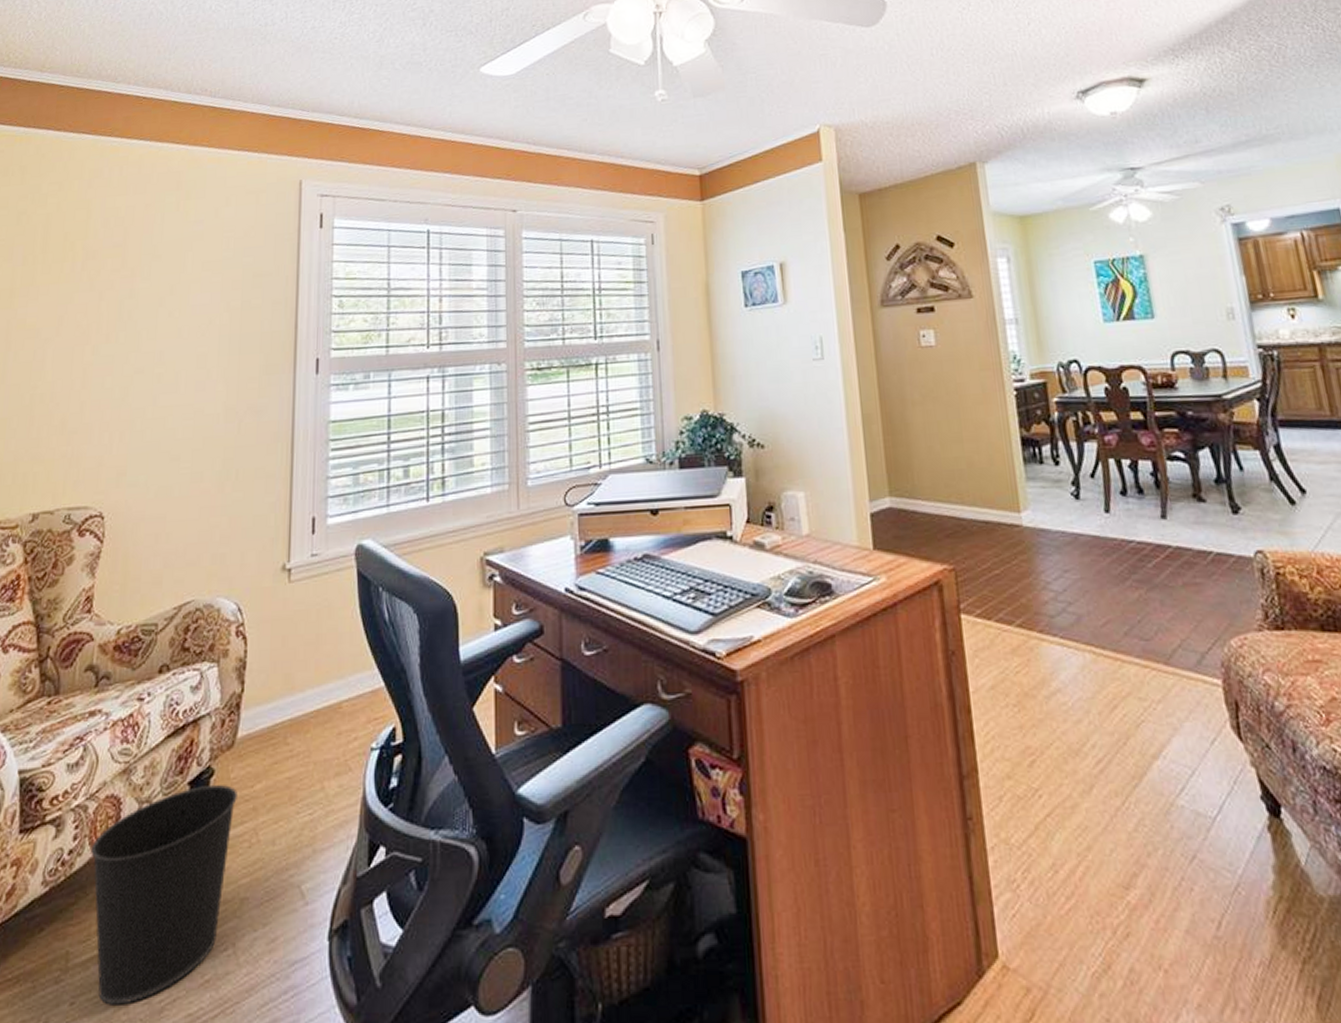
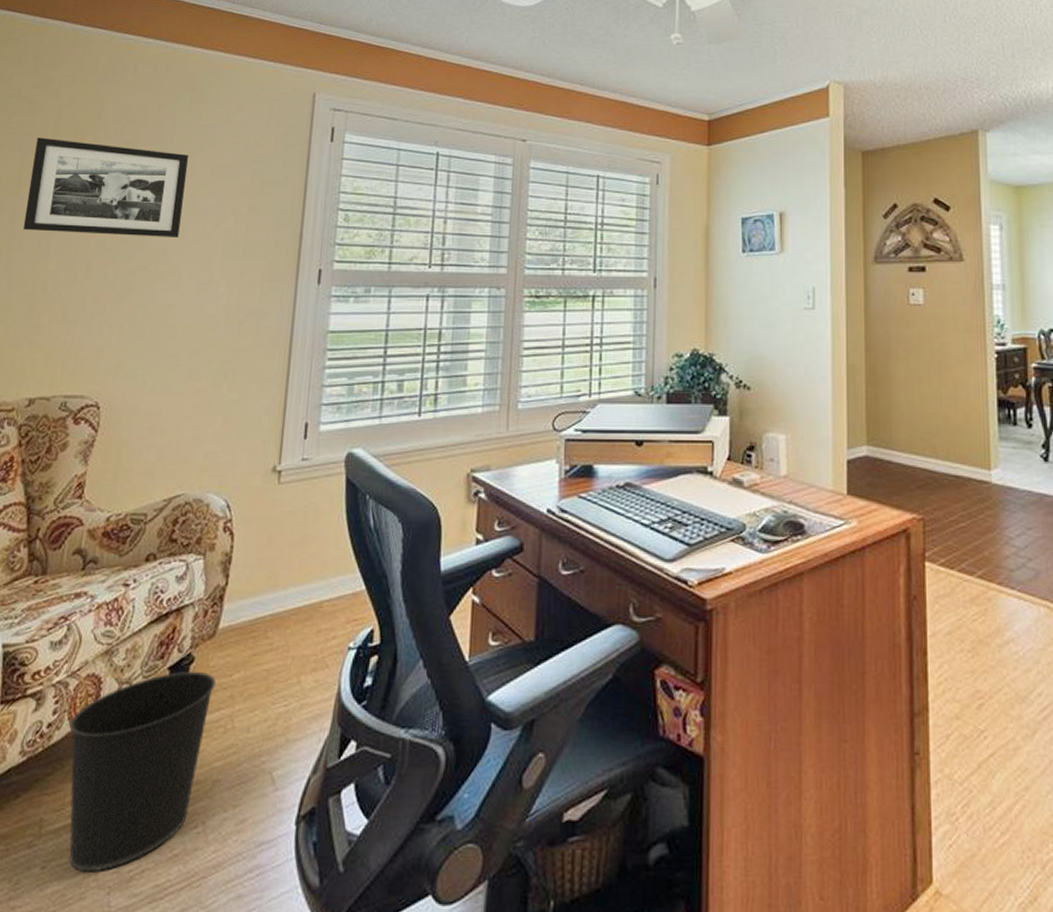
picture frame: none [17,247,179,343] -> present [22,137,189,239]

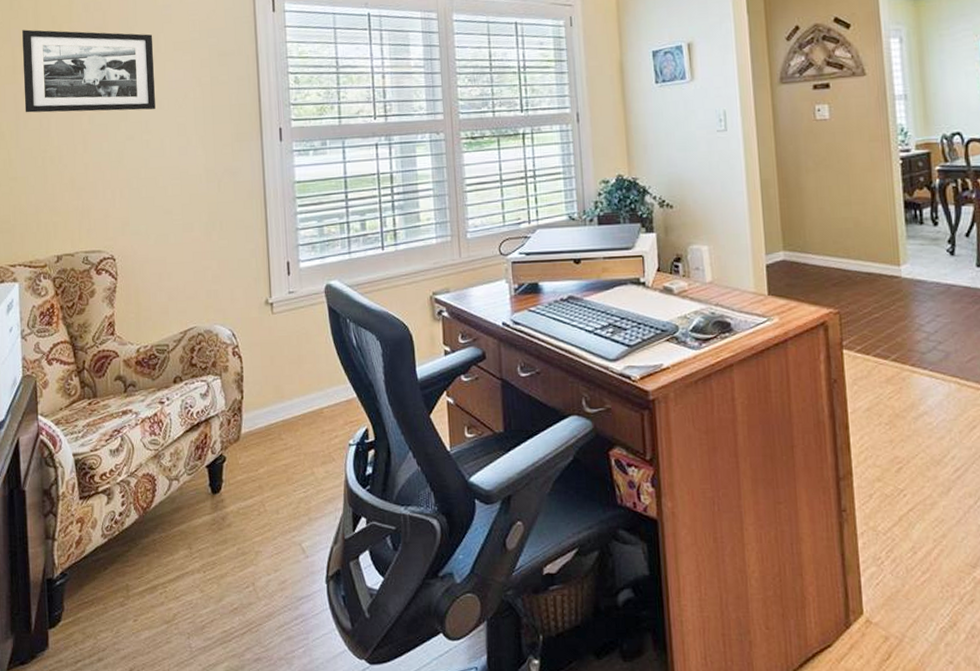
wastebasket: present [69,672,216,872] -> none [136,469,246,623]

